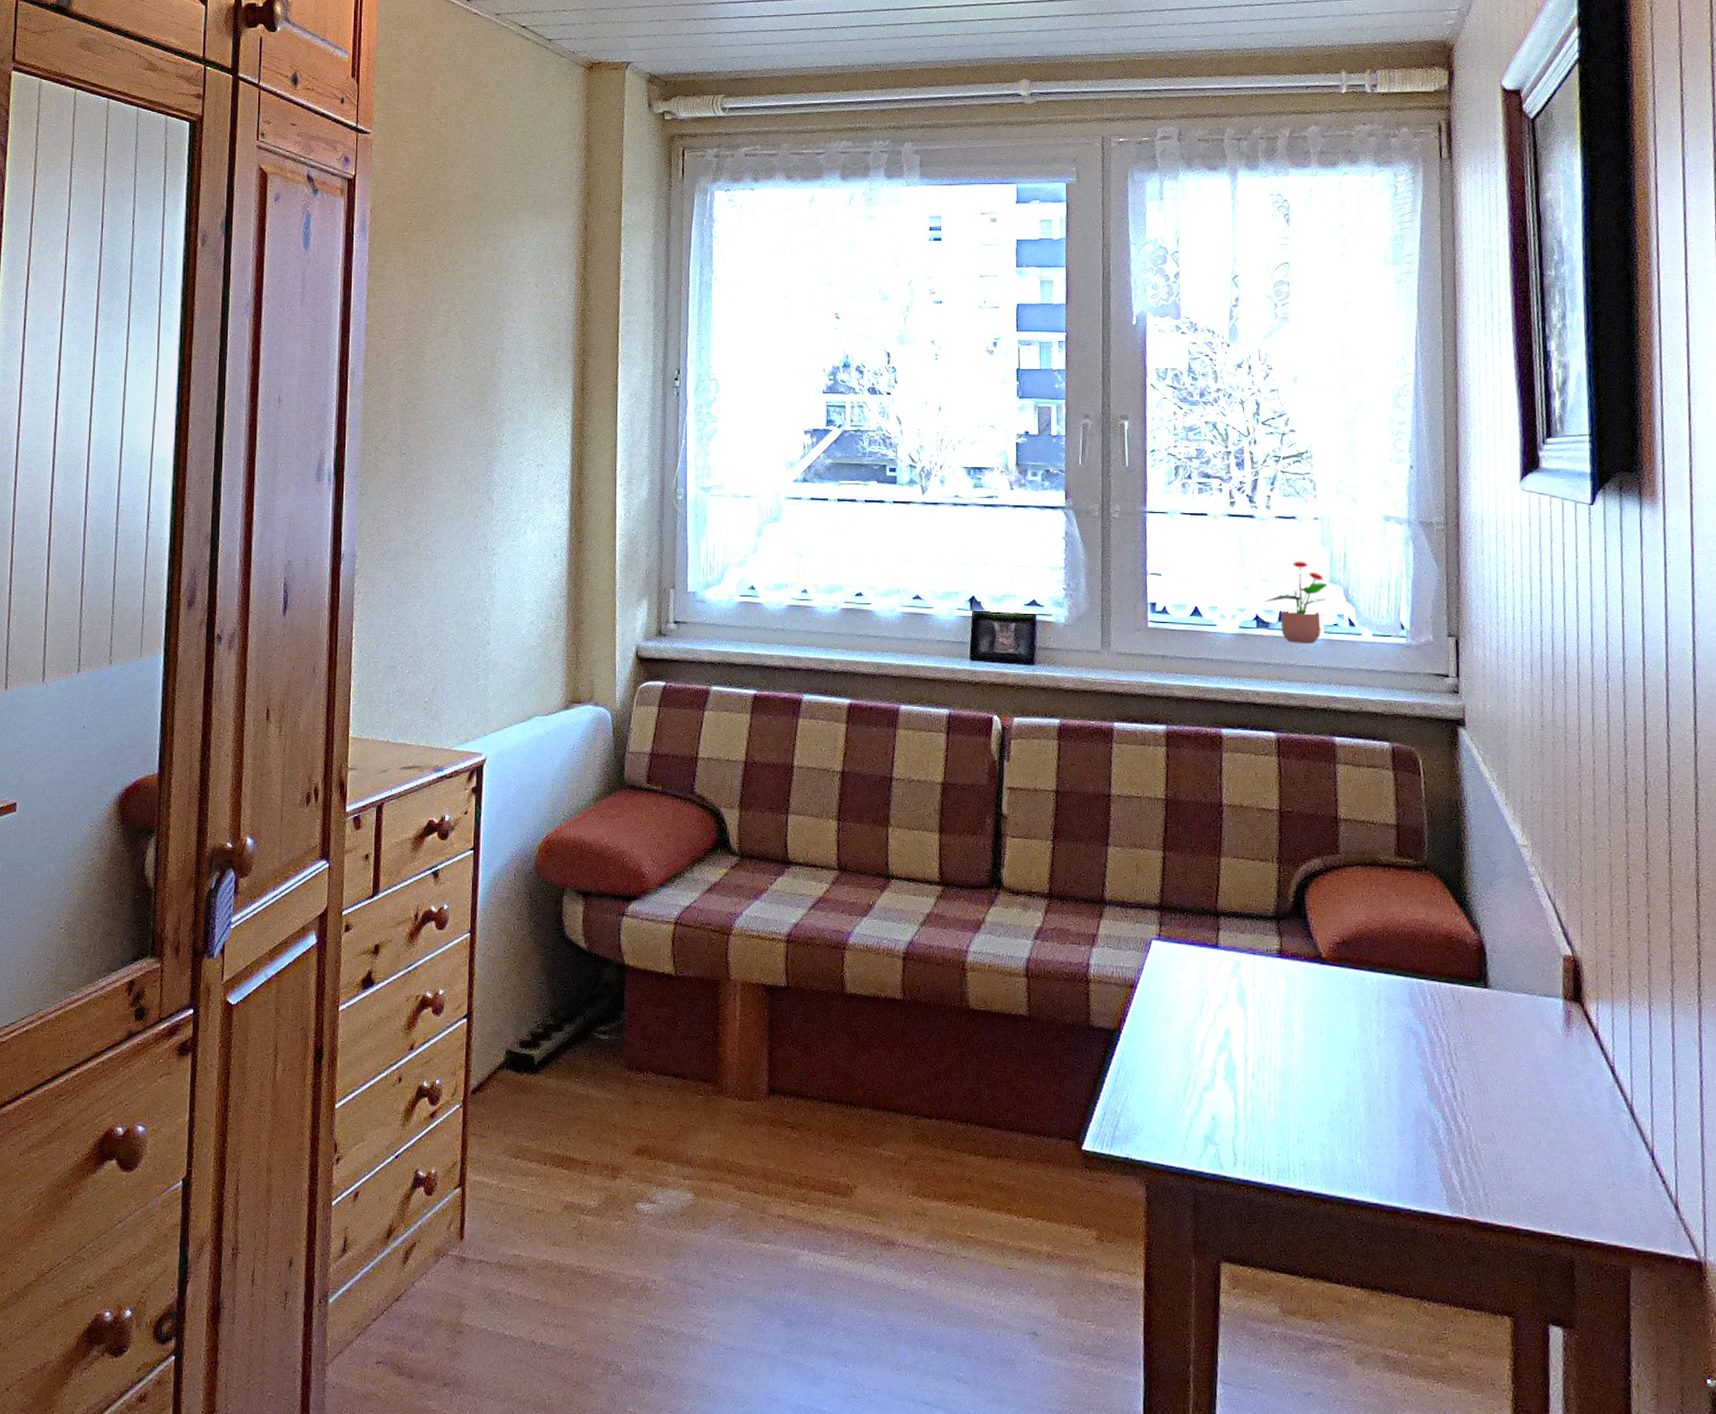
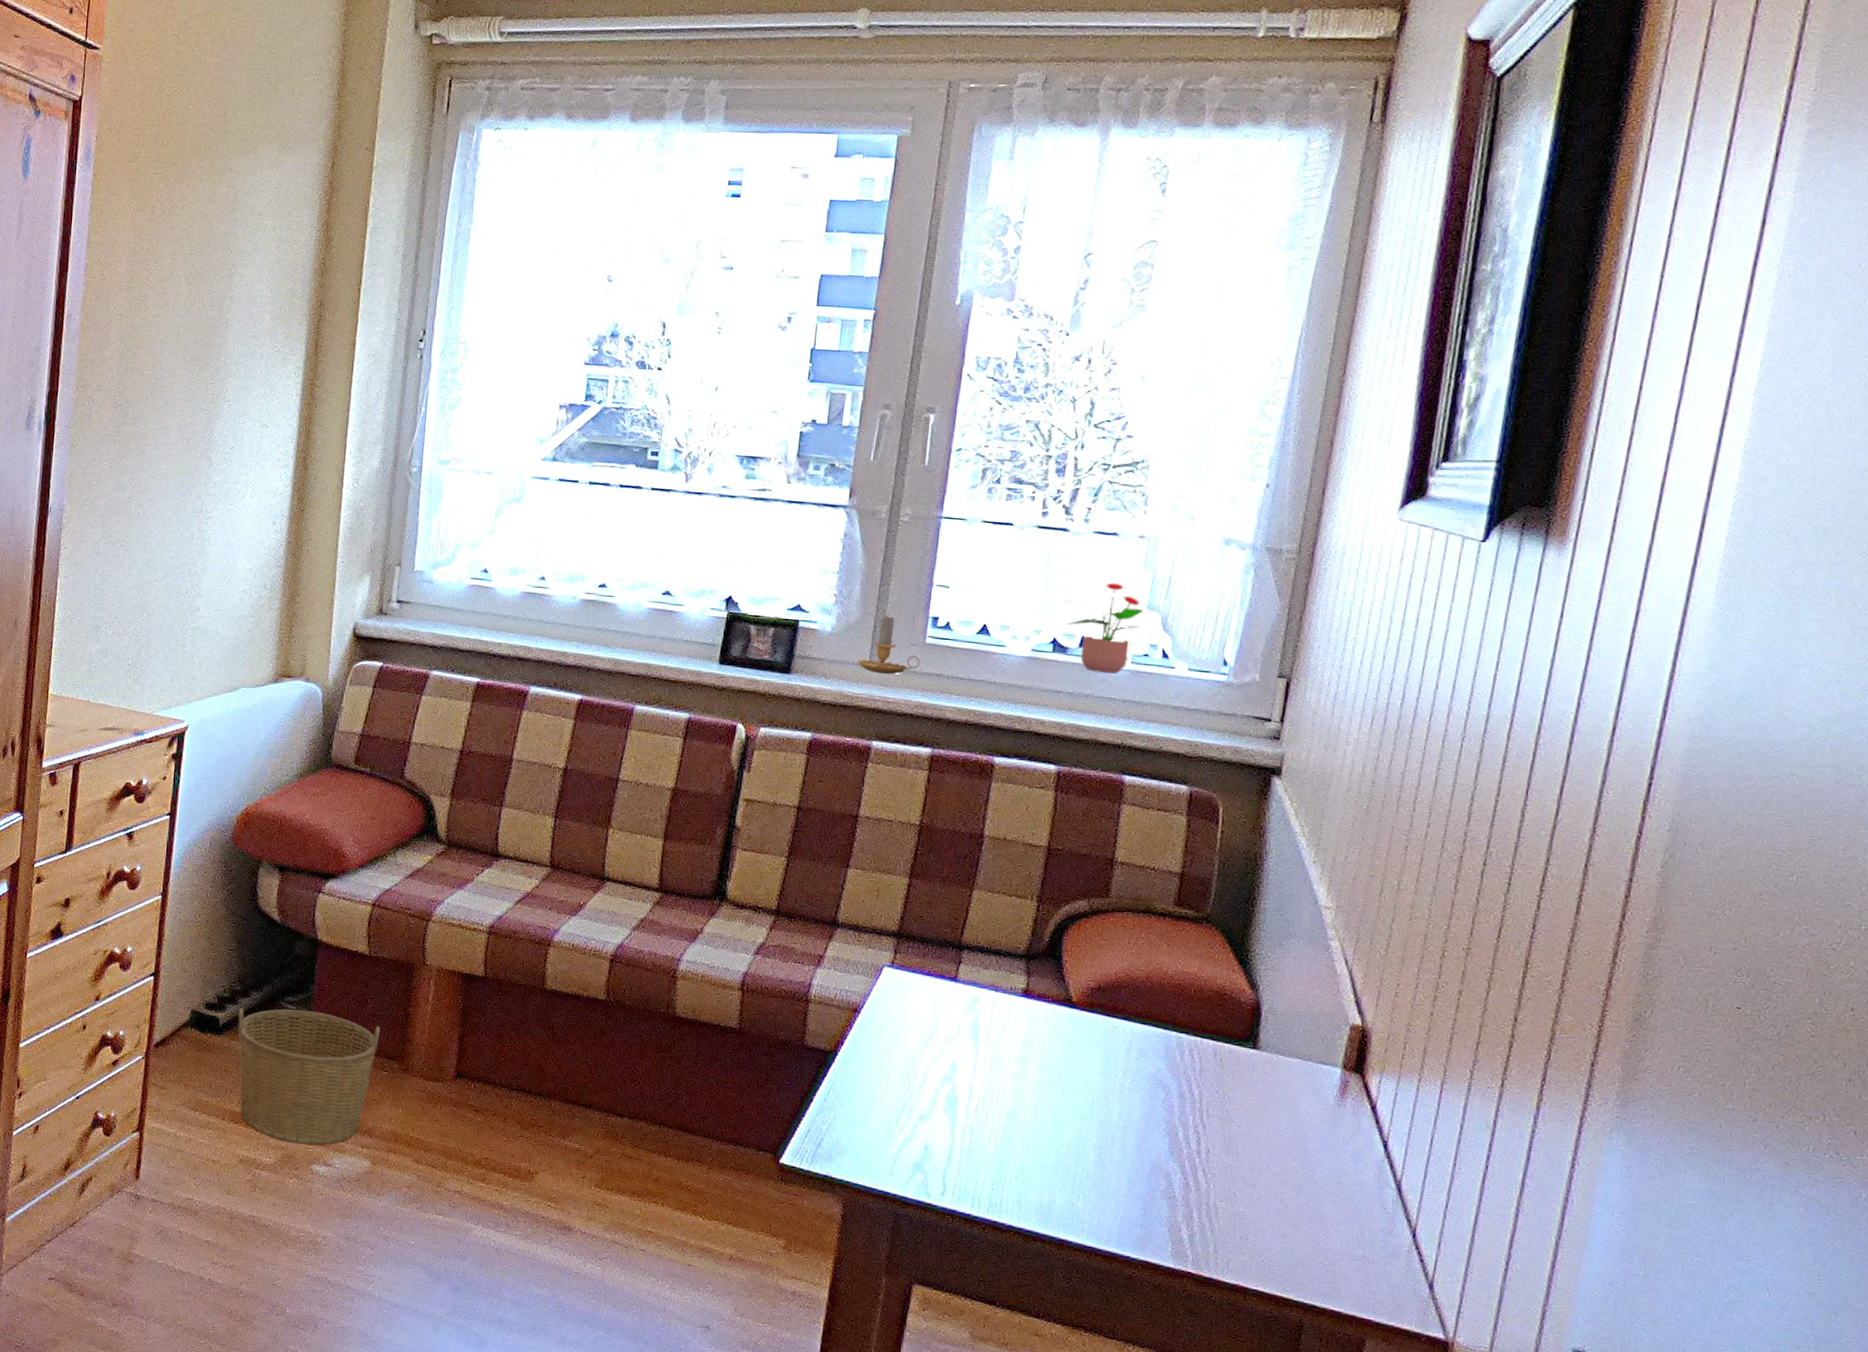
basket: none [553,1039,692,1182] -> present [238,1008,380,1145]
candle: none [1091,602,1145,659] -> present [857,613,920,675]

